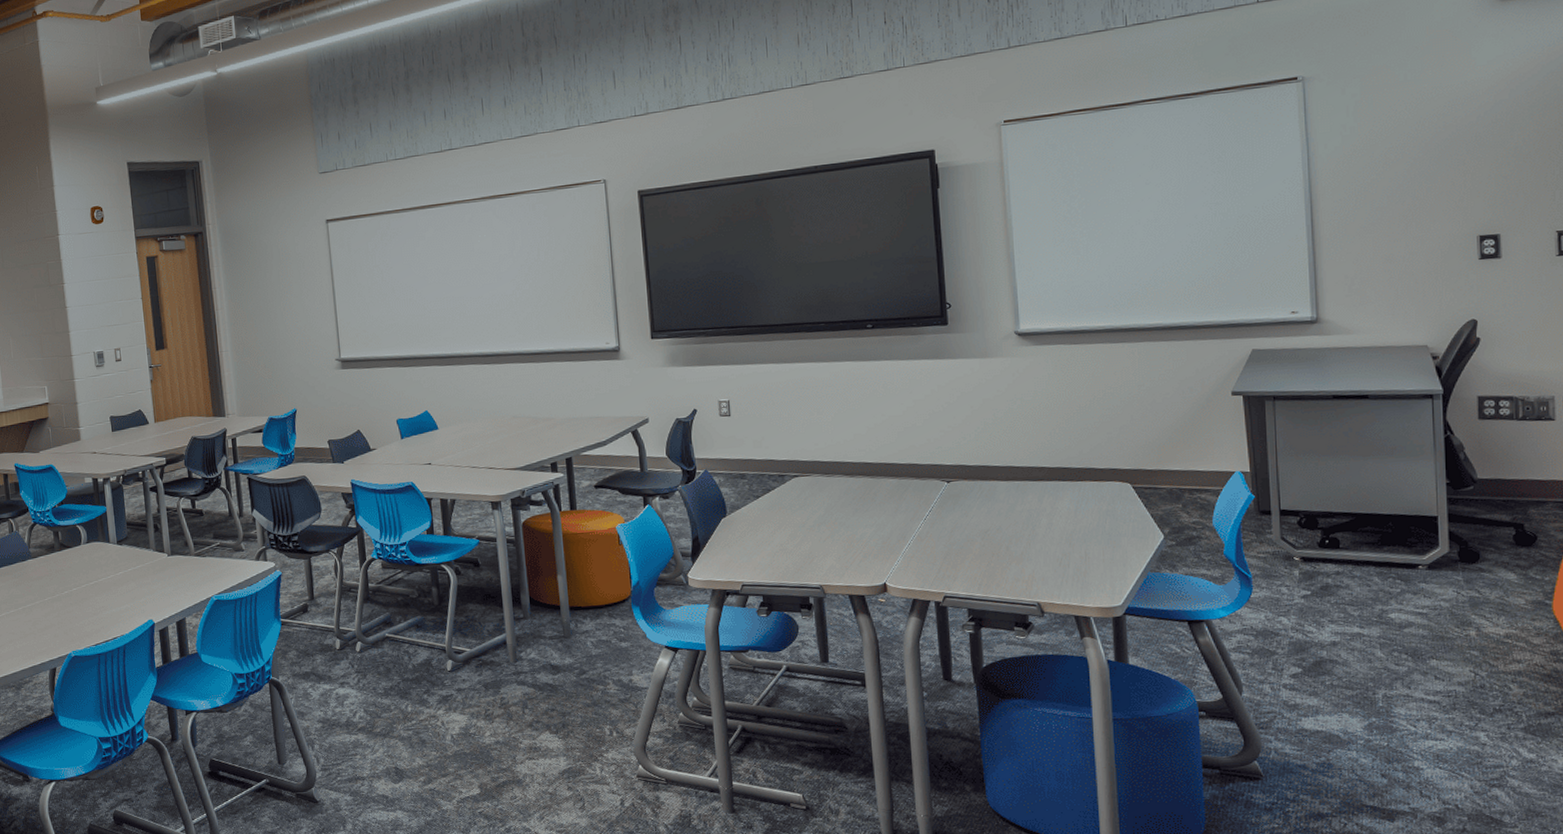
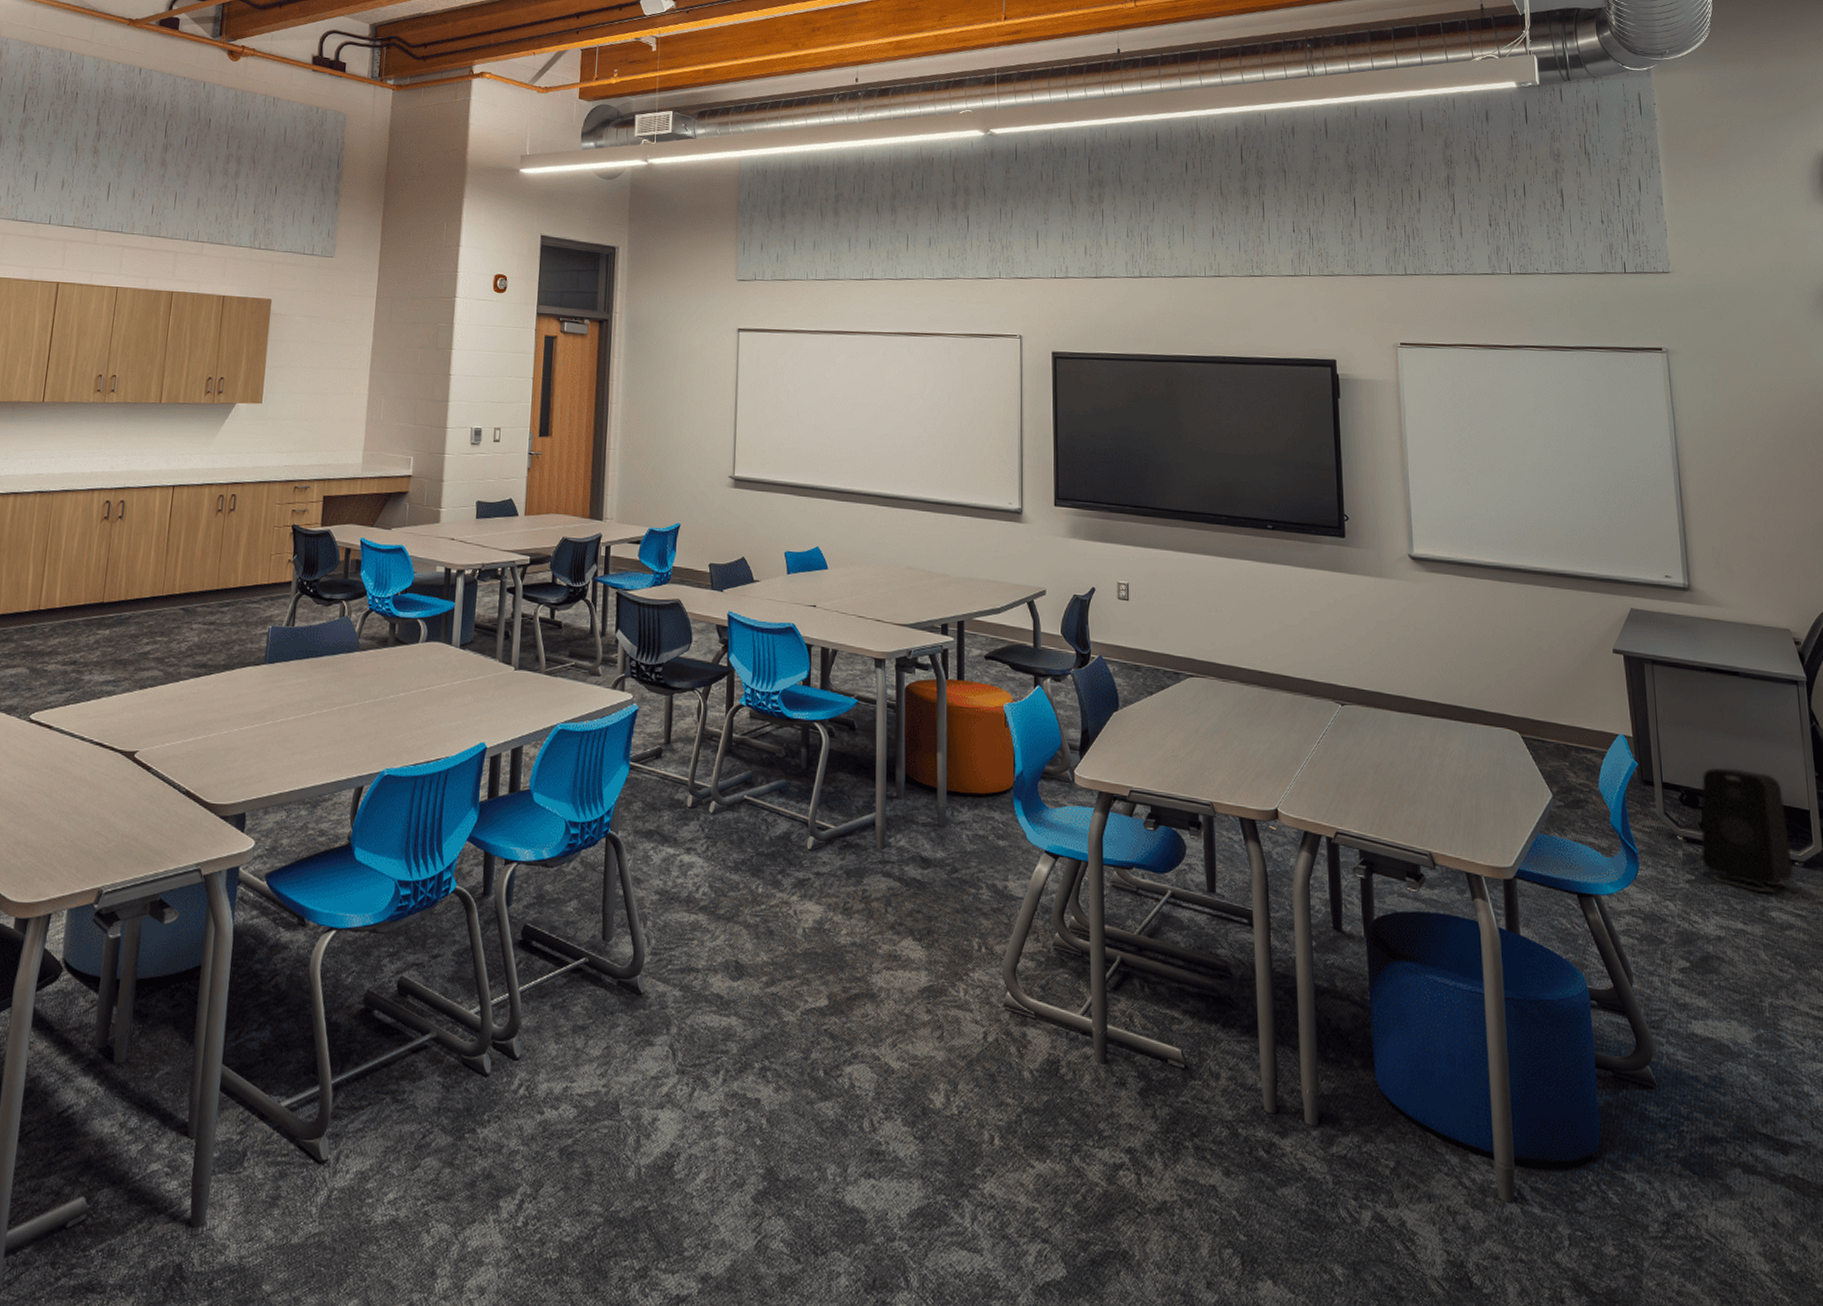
speaker: none [1318,487,1417,598] -> present [1701,767,1794,892]

